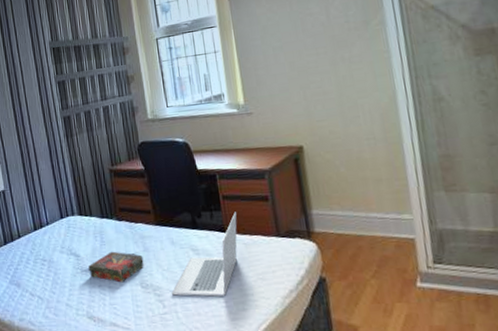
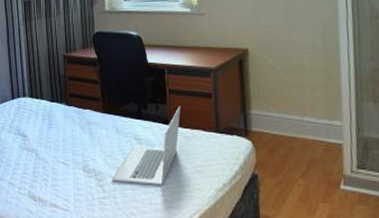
book: present [88,251,144,283] -> none [34,134,88,166]

